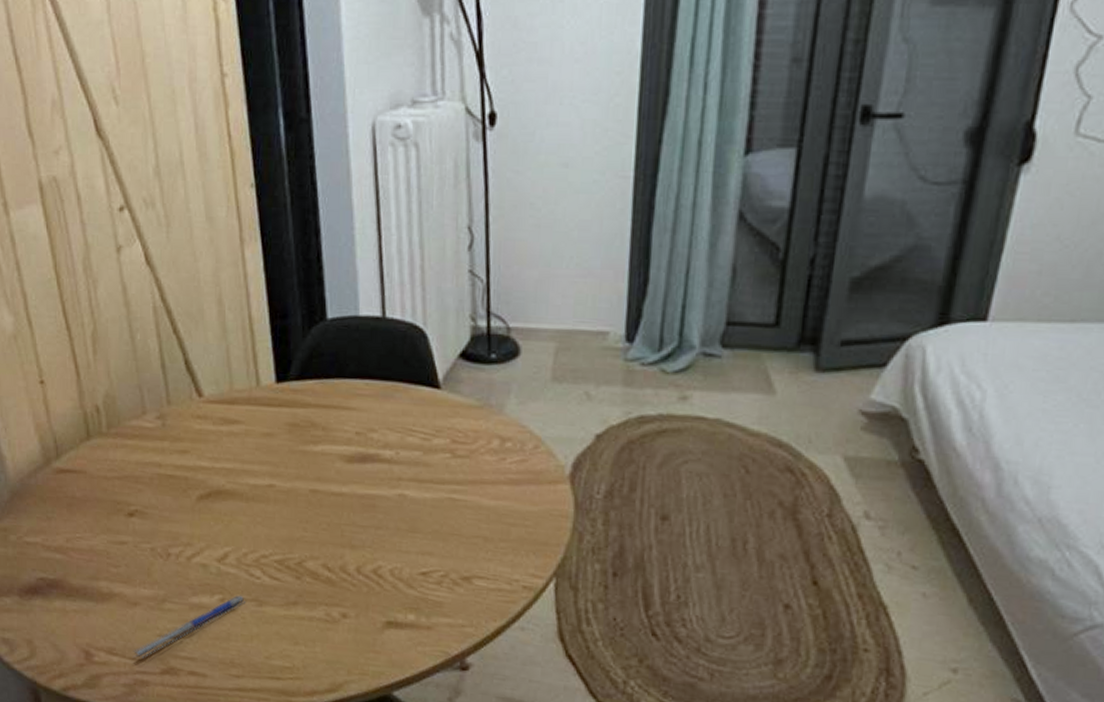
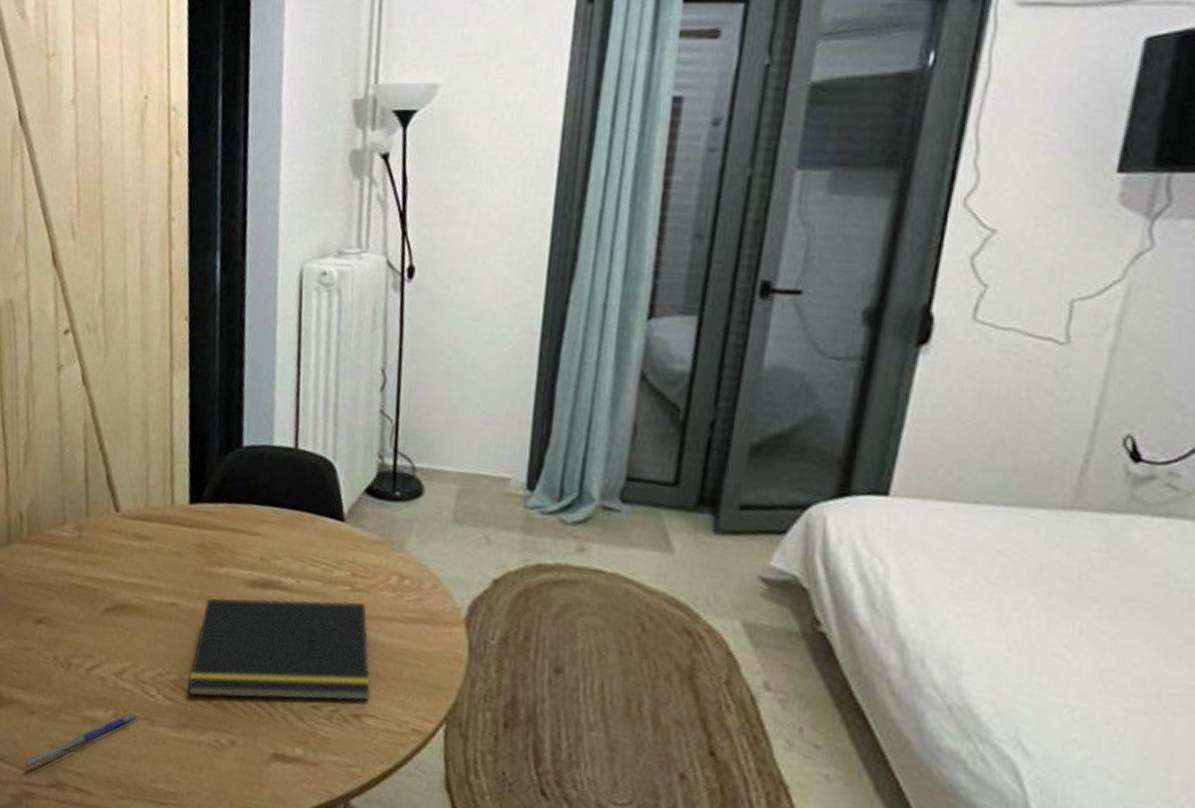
notepad: none [293,468,479,575] -> present [188,597,371,702]

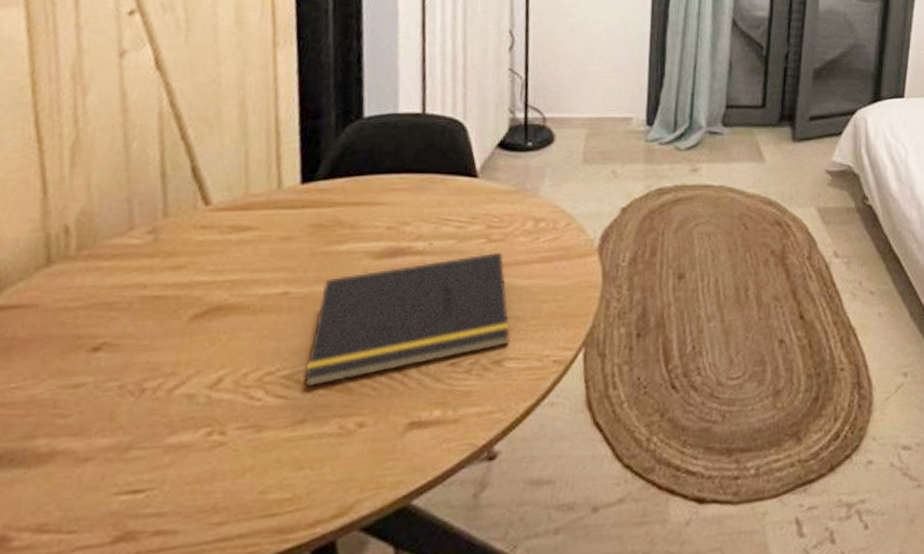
pen: present [22,712,139,769] -> none [72,423,241,530]

